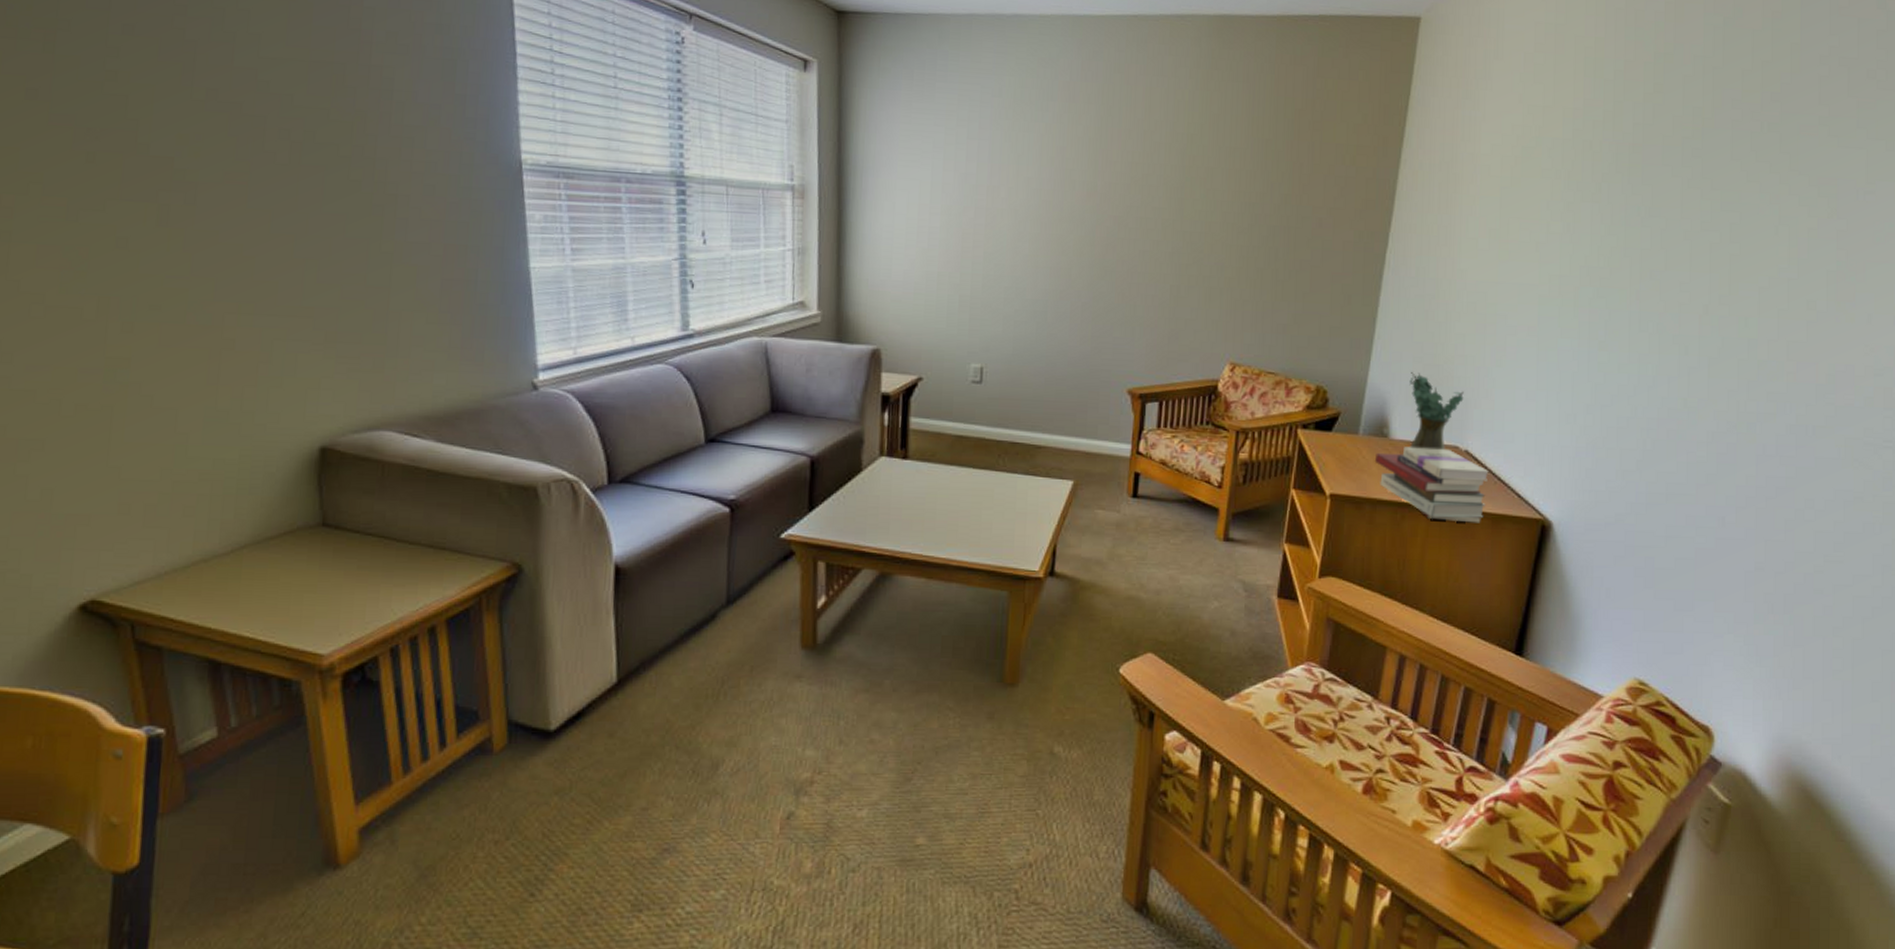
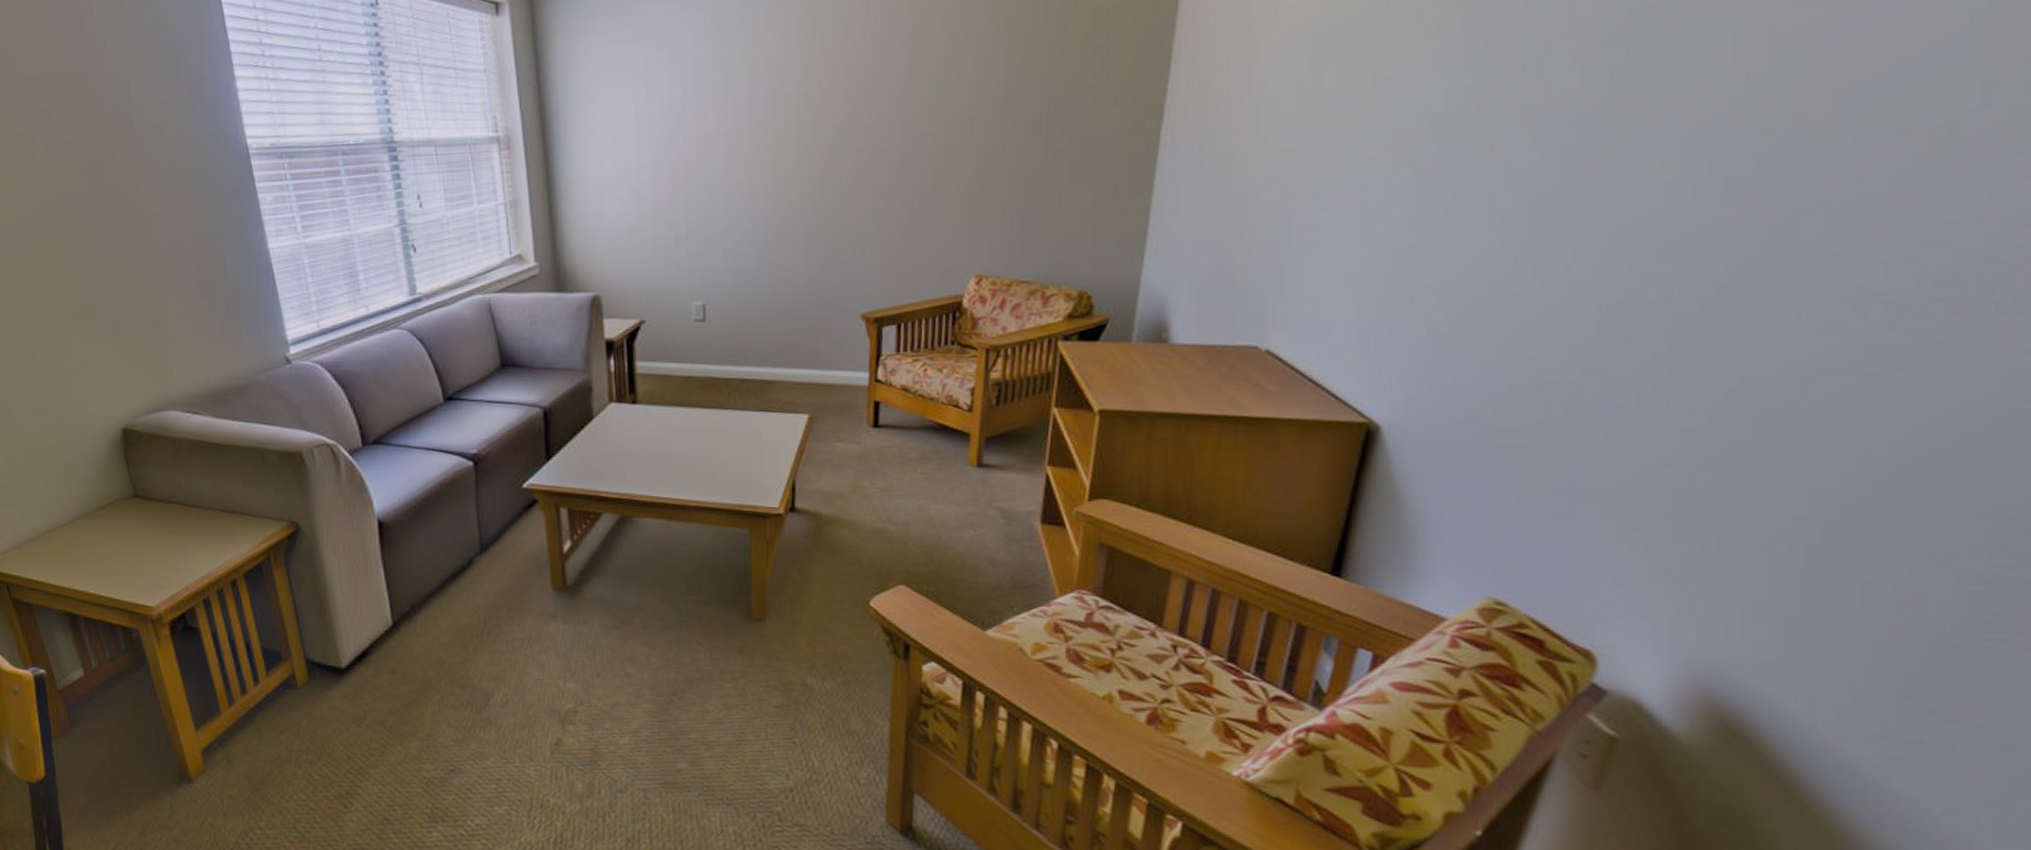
books: present [1374,447,1489,523] -> none [1151,350,1297,432]
vase: present [1409,371,1464,450] -> none [1193,264,1263,353]

